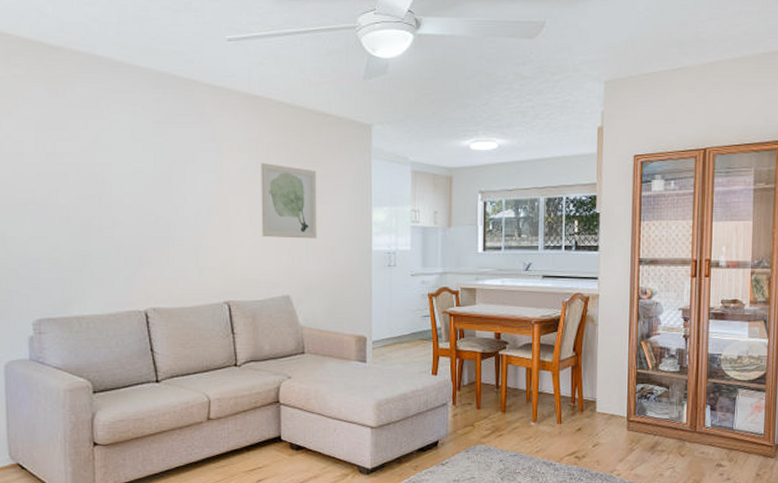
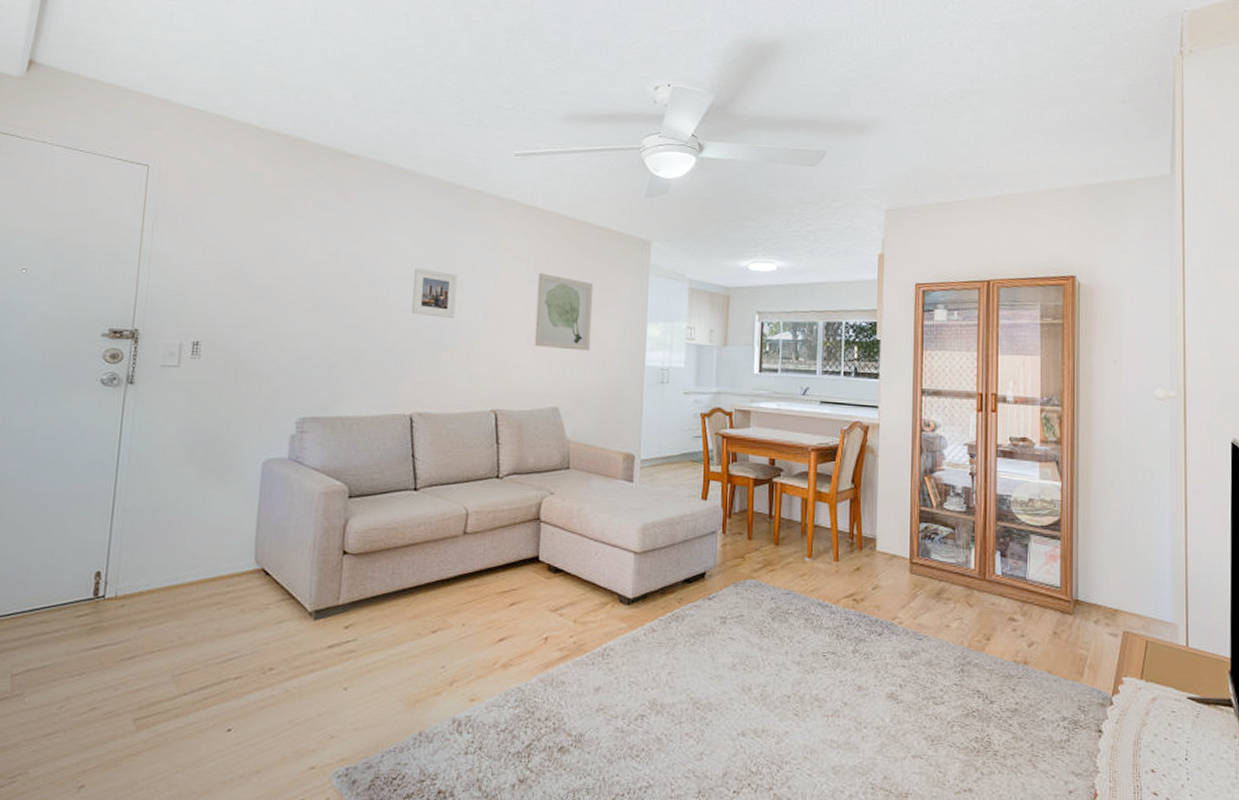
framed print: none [135,163,180,213] -> present [412,267,458,318]

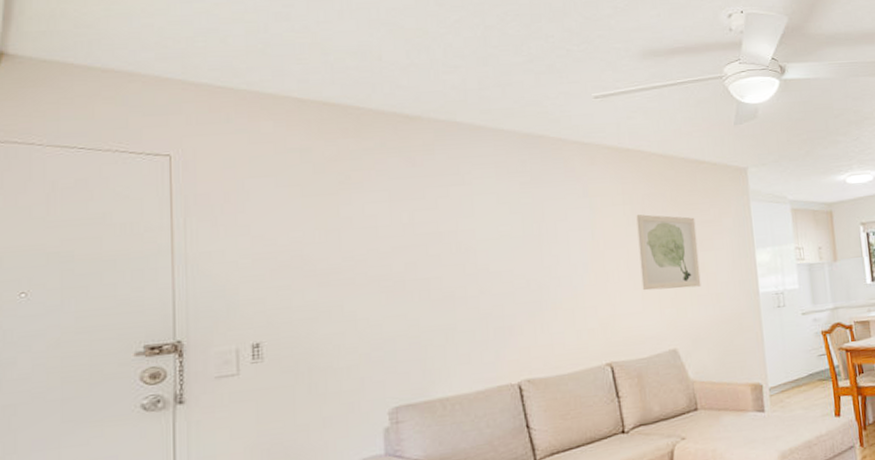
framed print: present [412,267,458,318] -> none [502,226,553,277]

